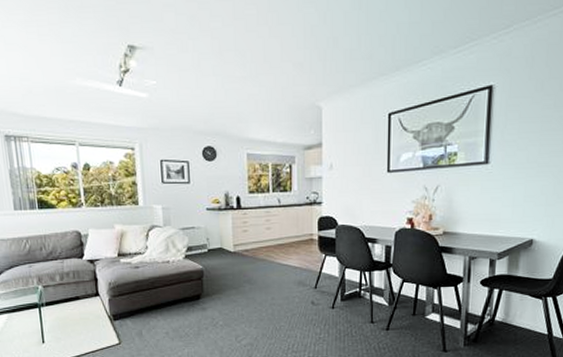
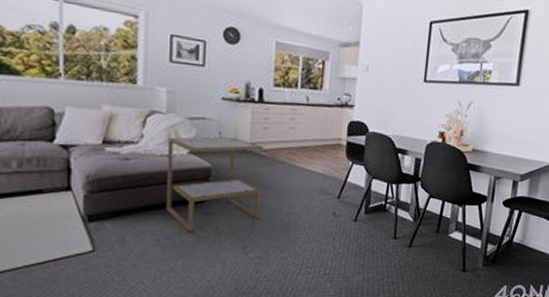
side table: none [166,241,247,325] -> present [167,137,263,232]

